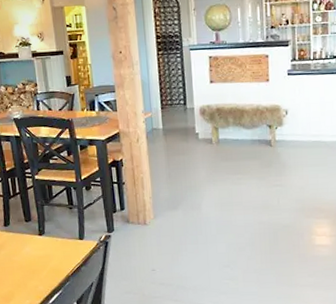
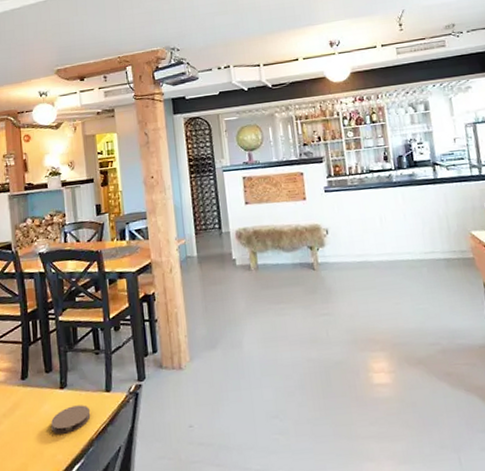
coaster: none [32,249,67,271] -> present [51,405,91,434]

